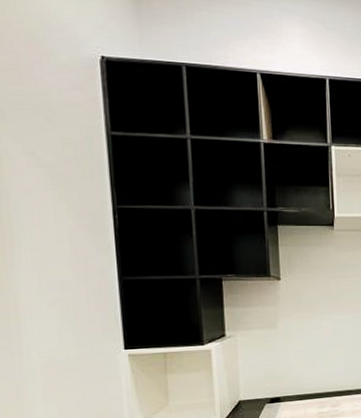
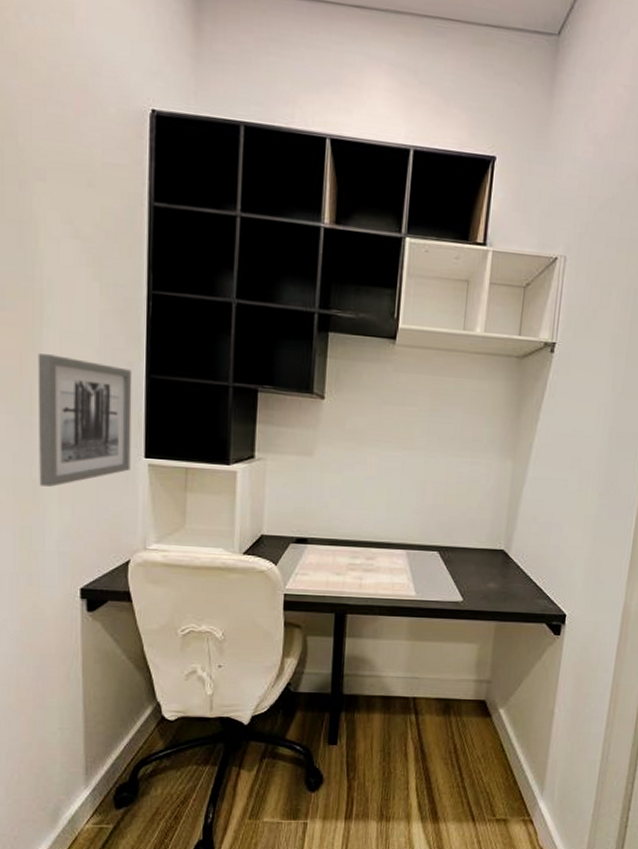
wall art: none [10,269,112,389] -> present [37,353,133,487]

